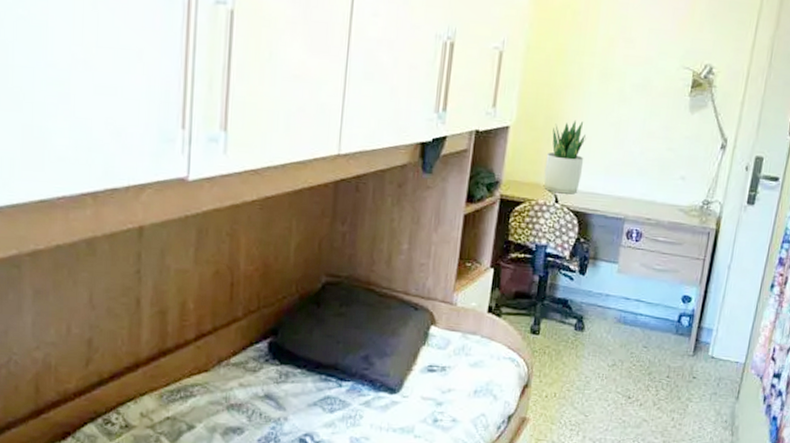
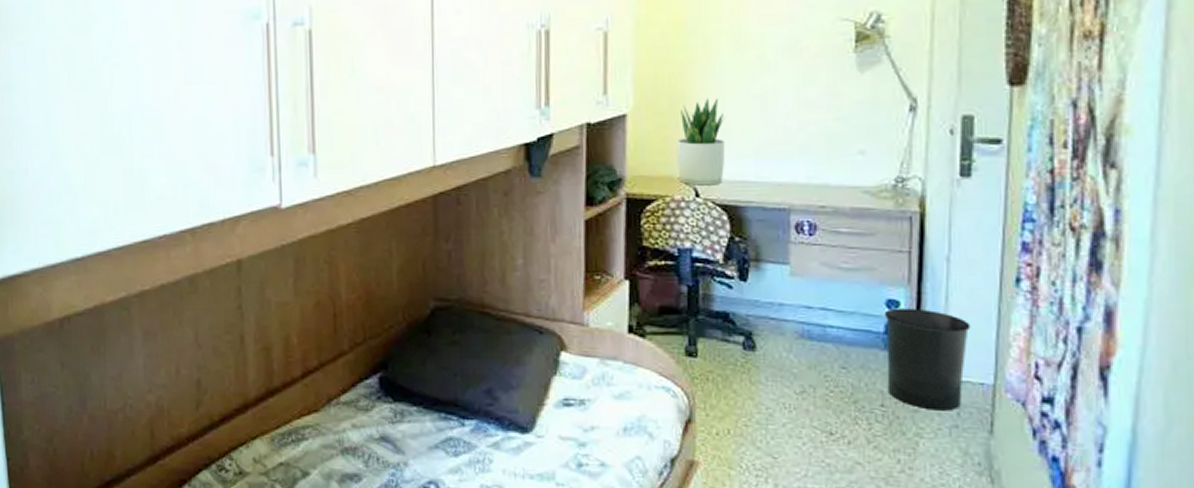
waste bin: none [673,302,737,382] -> present [884,308,971,411]

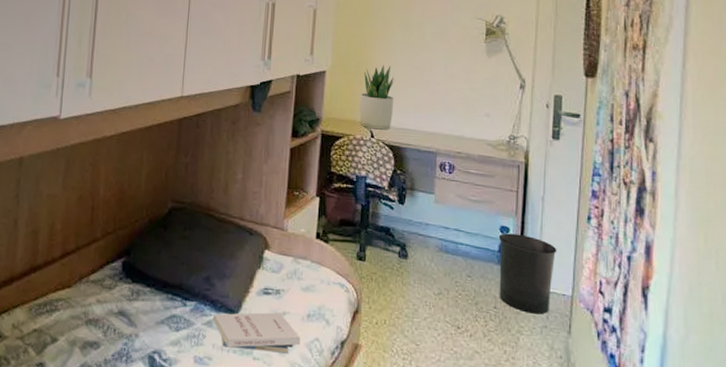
books: none [501,427,617,477] -> present [213,312,301,354]

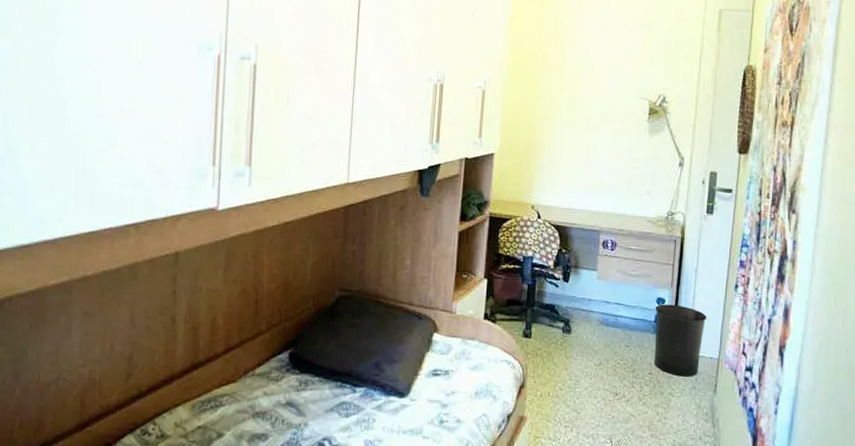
books: present [213,312,301,354] -> none [383,392,469,431]
planter: present [359,64,395,130] -> none [526,145,561,211]

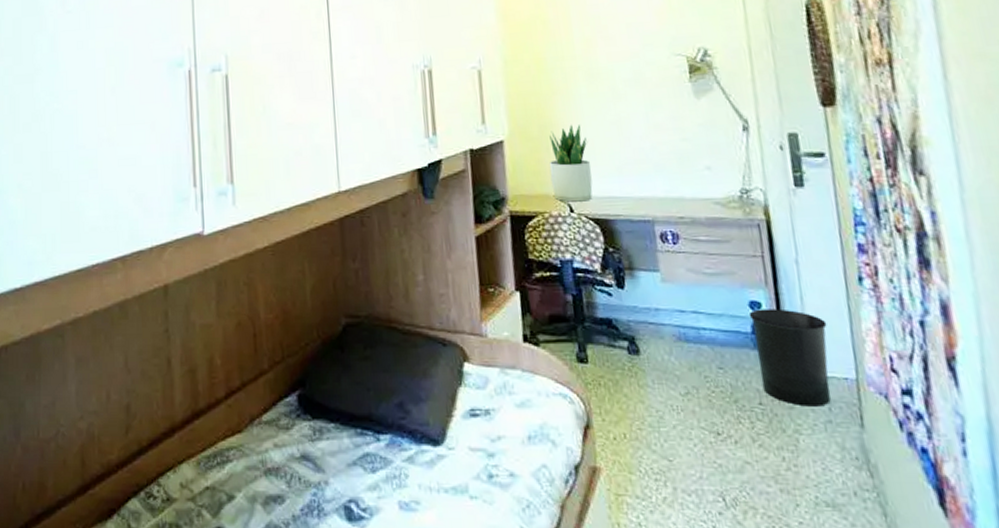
planter: none [526,145,561,211] -> present [549,124,593,202]

